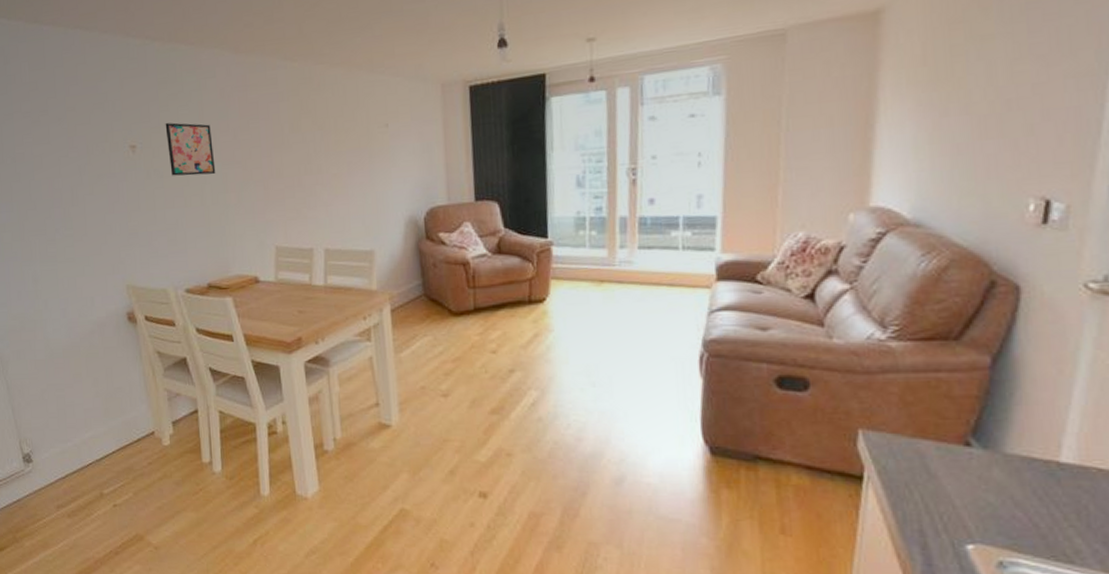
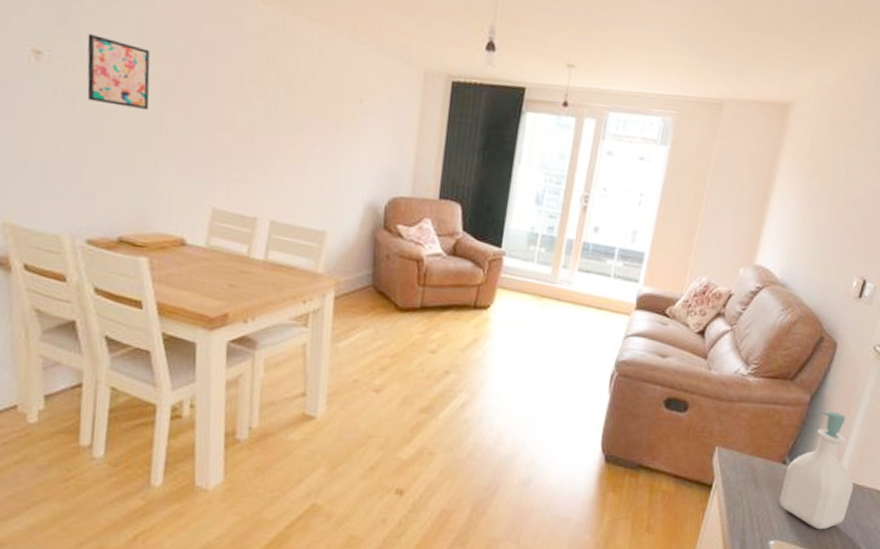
soap bottle: none [970,374,1093,530] -> present [779,411,854,530]

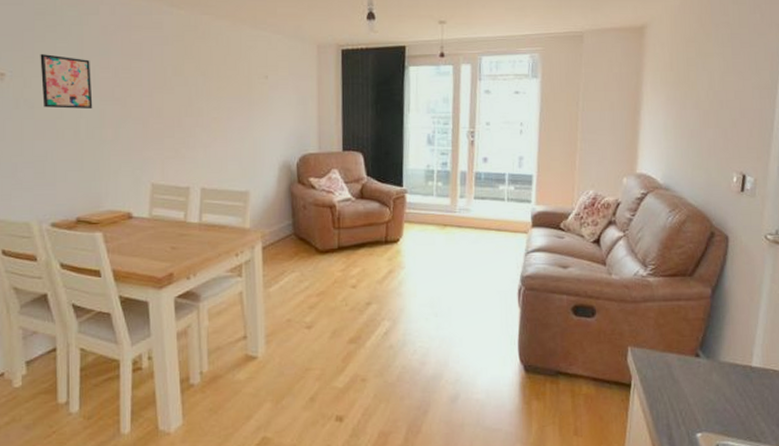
soap bottle: present [779,411,854,530] -> none [698,301,771,418]

